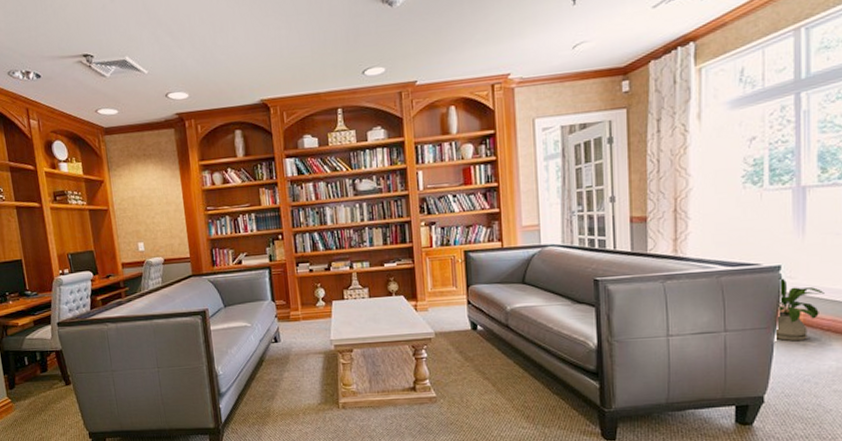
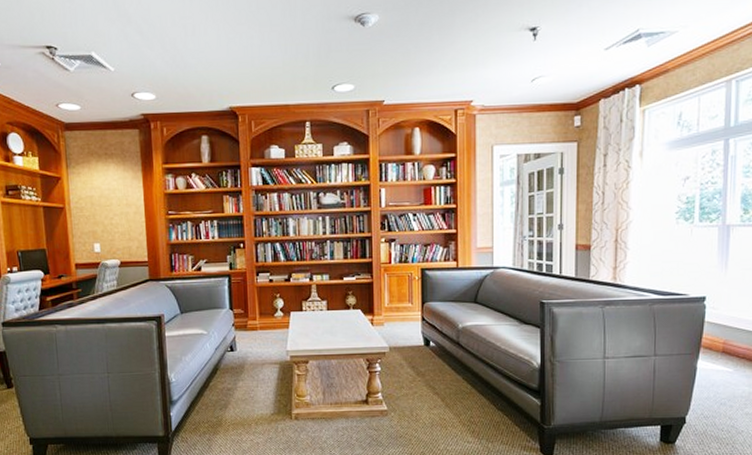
house plant: present [777,278,824,342] -> none [699,308,741,367]

